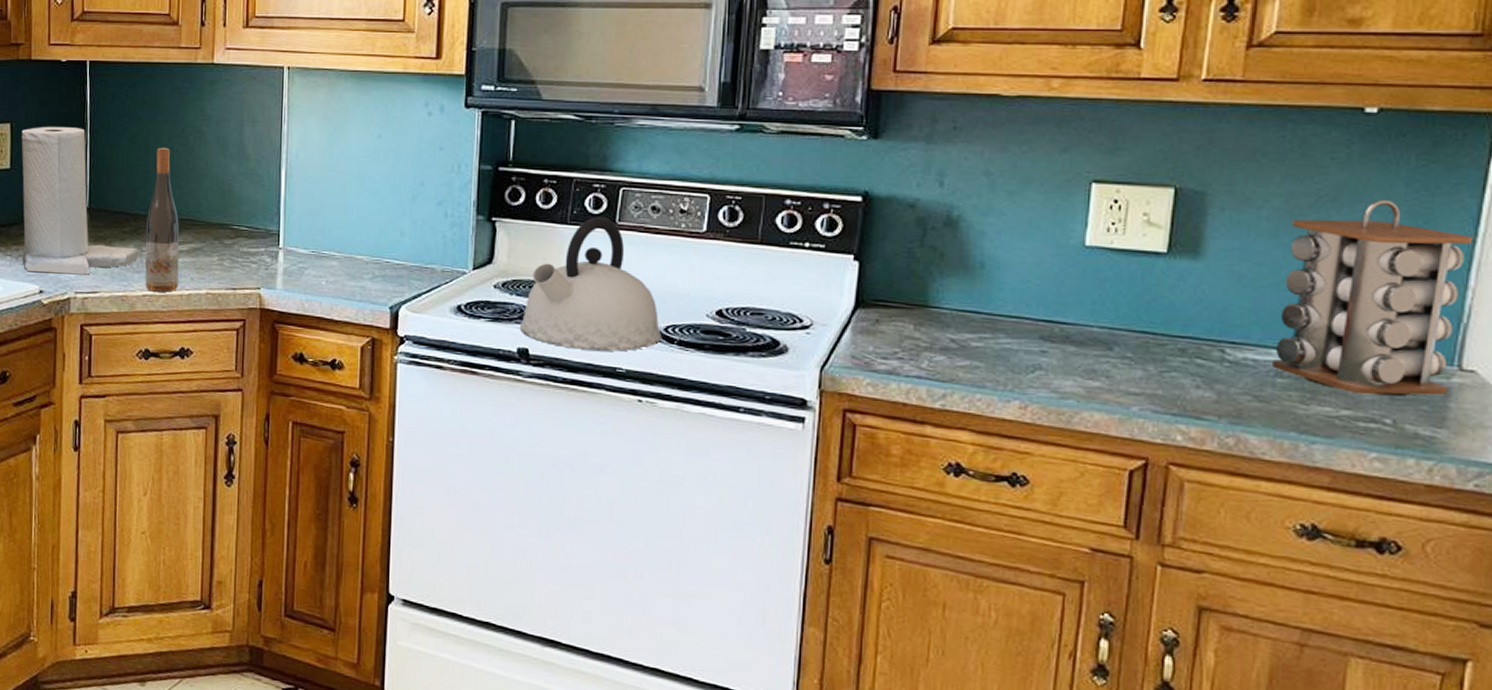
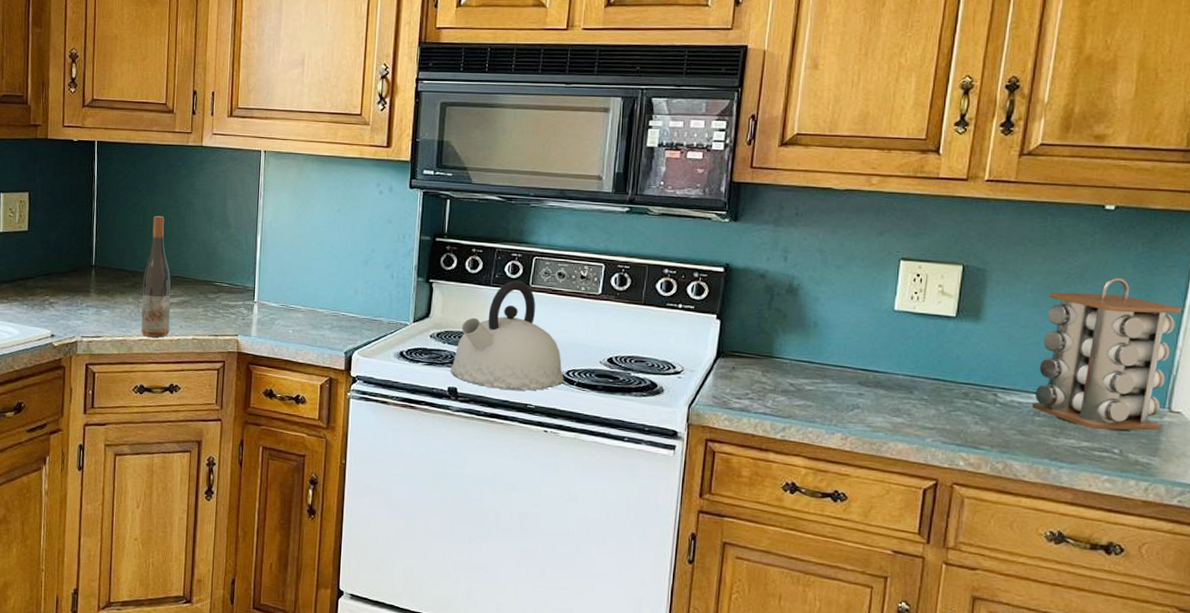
paper towel: present [21,126,138,275] -> none [36,195,136,322]

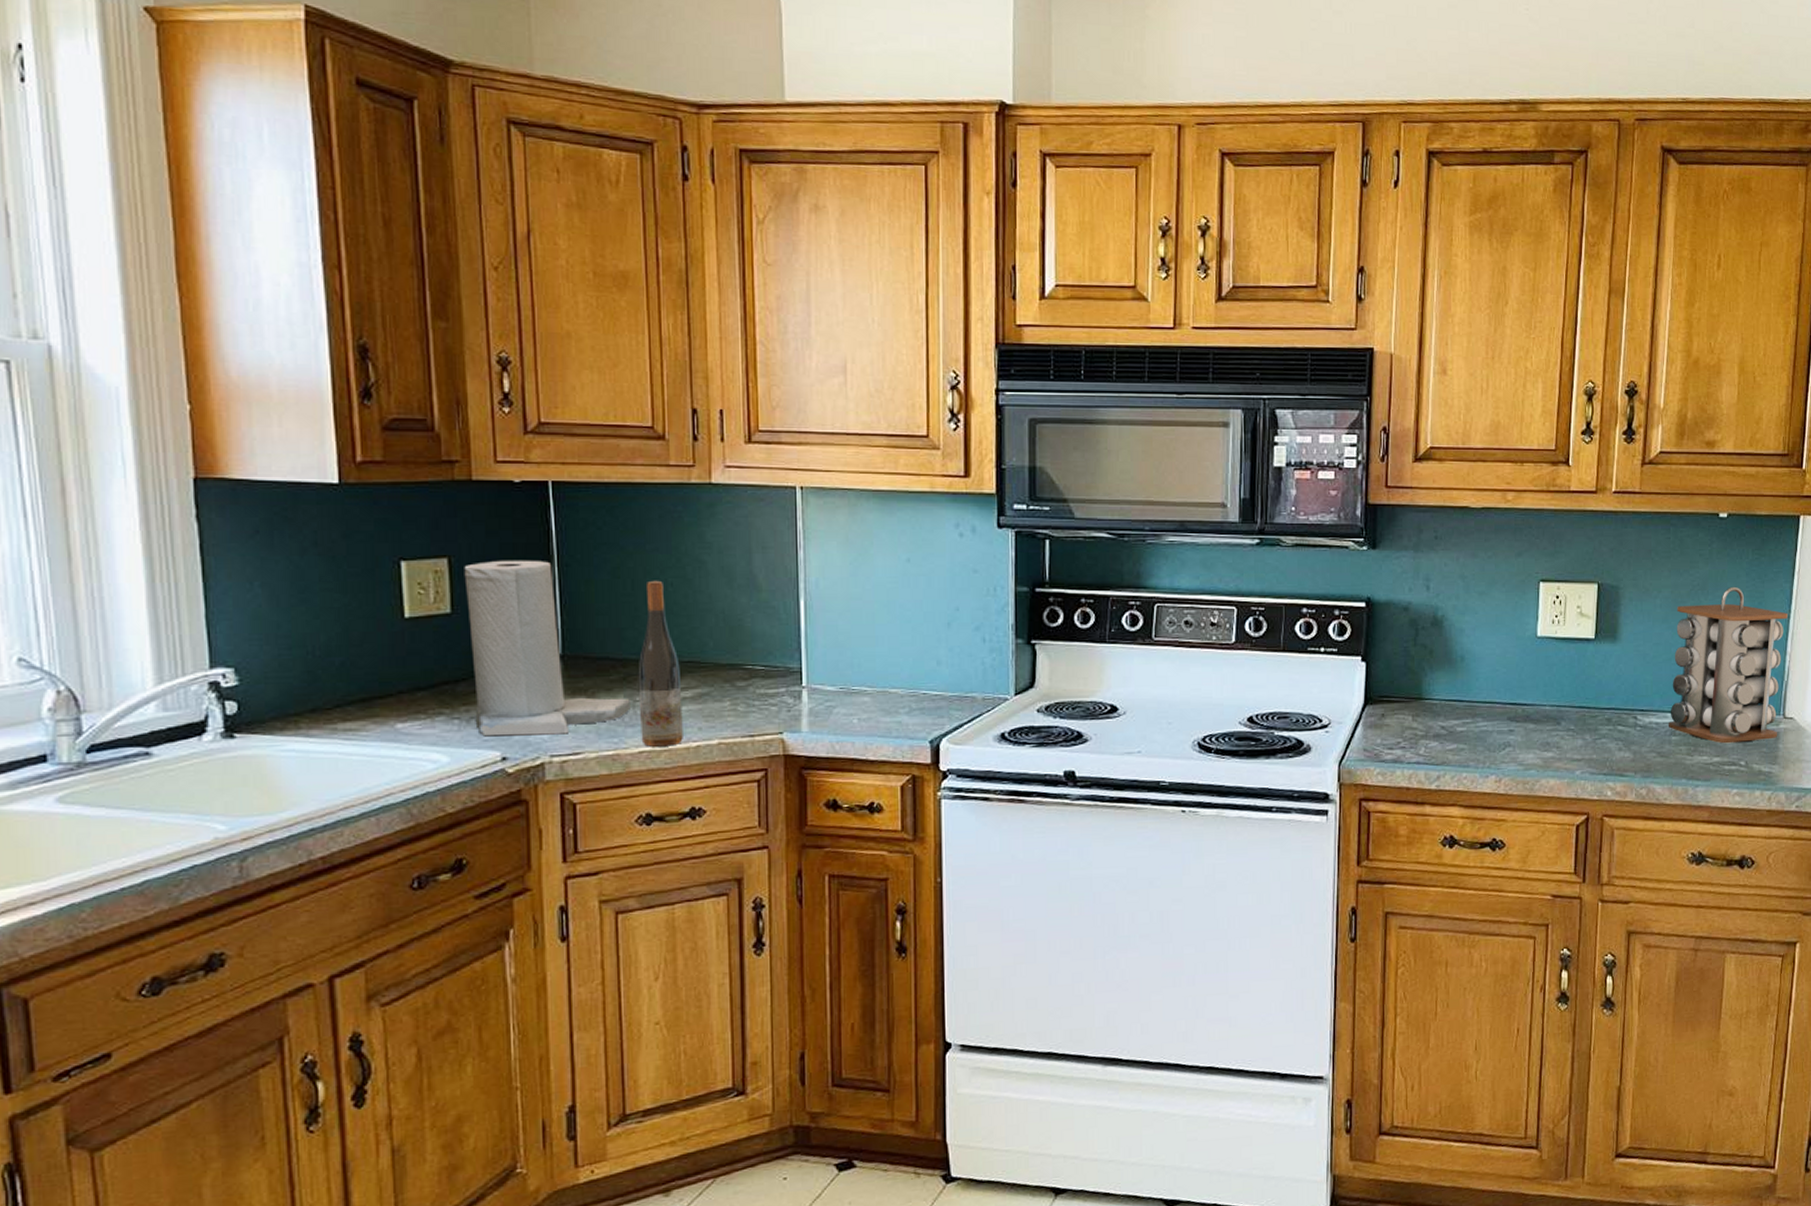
paper towel: none [36,195,136,322] -> present [464,560,630,737]
kettle: present [450,280,565,391] -> none [1064,634,1201,767]

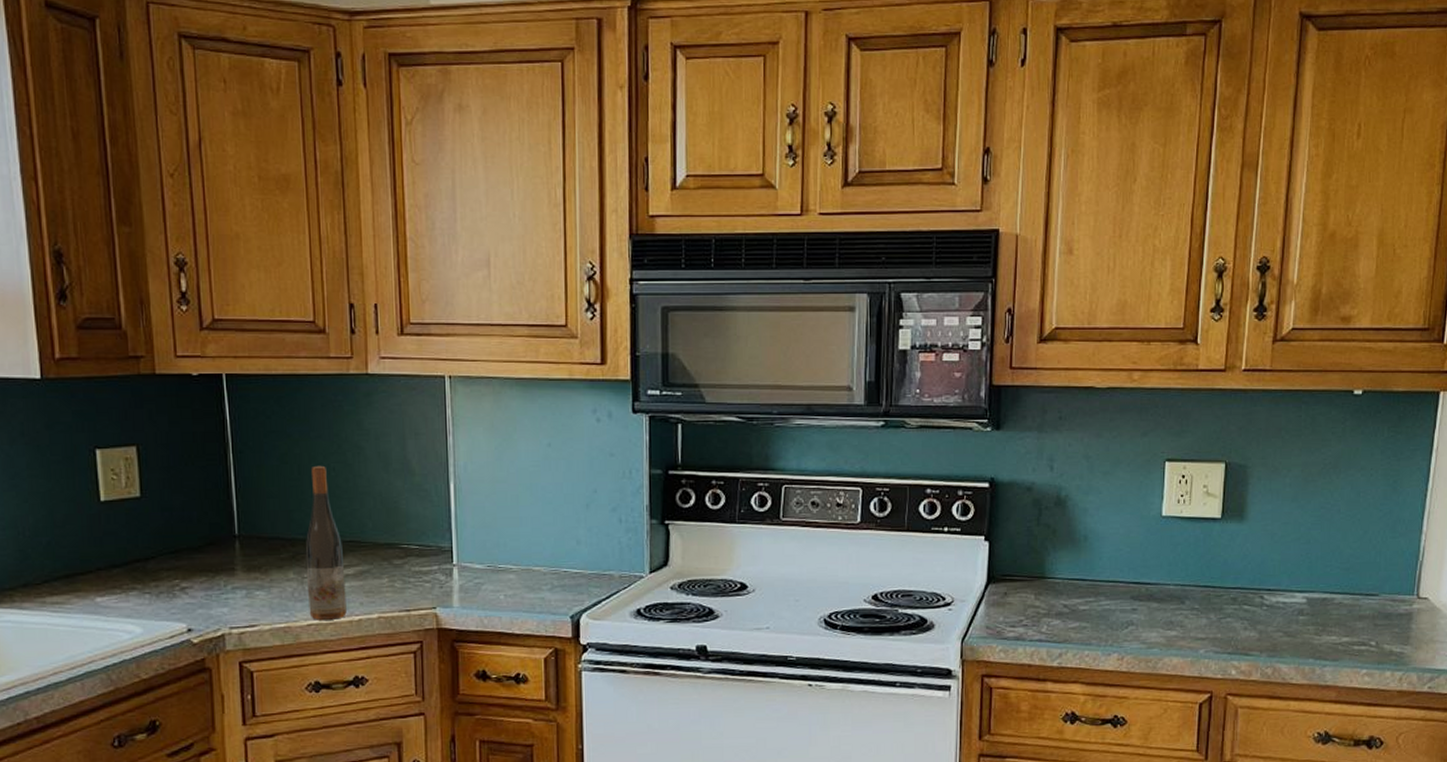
paper towel: present [464,560,630,737] -> none [150,447,299,610]
spice rack: present [1669,586,1788,744] -> none [1296,464,1424,624]

